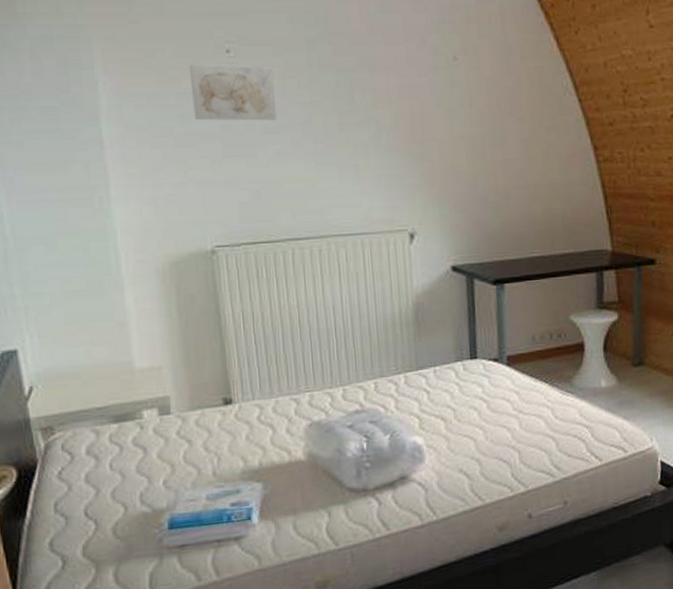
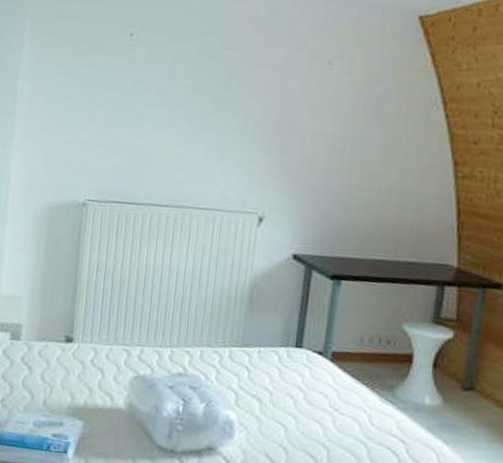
wall art: present [189,63,277,121] -> none [92,42,165,98]

